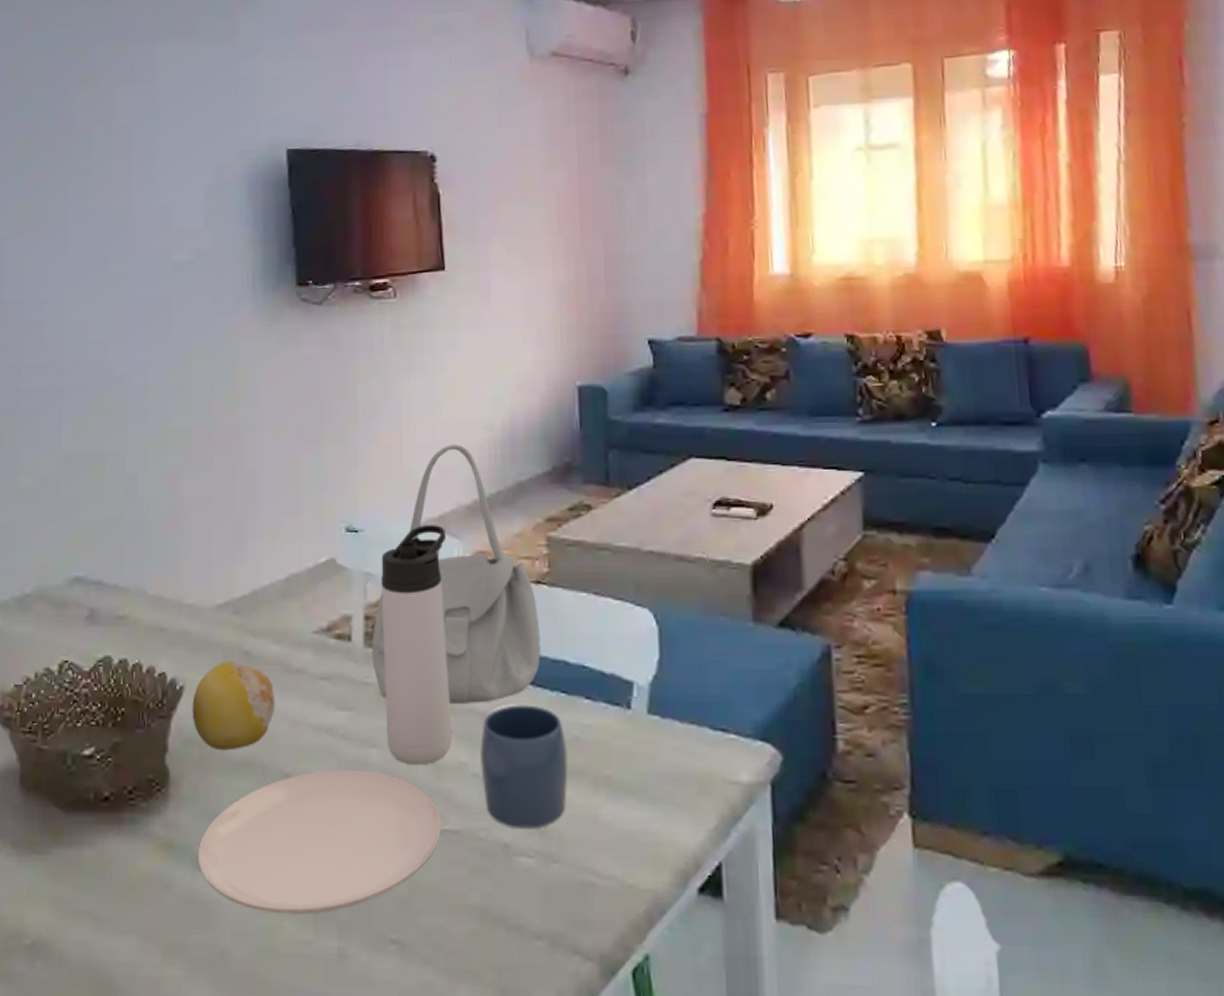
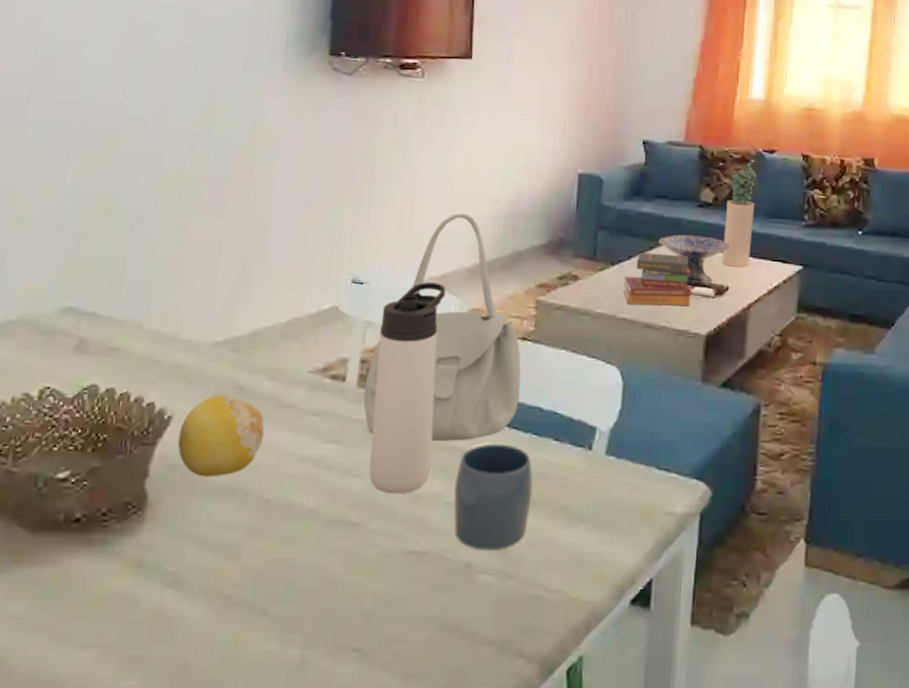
plate: present [197,770,442,914] -> none [168,496,413,627]
books: none [644,471,728,535] -> present [623,252,692,307]
decorative bowl: none [680,446,769,506] -> present [658,234,730,286]
vase: none [758,345,796,481] -> present [722,157,757,268]

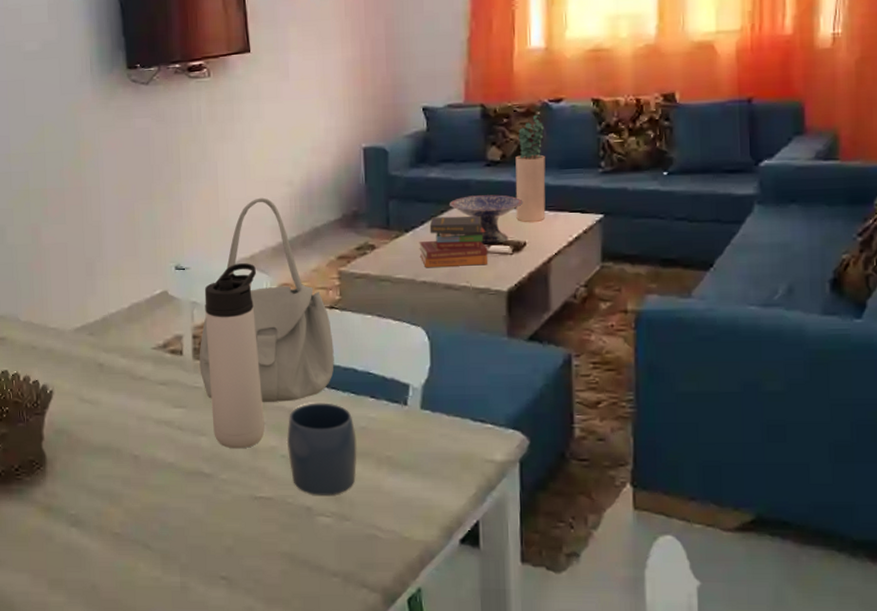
fruit: present [177,394,265,477] -> none [60,371,125,439]

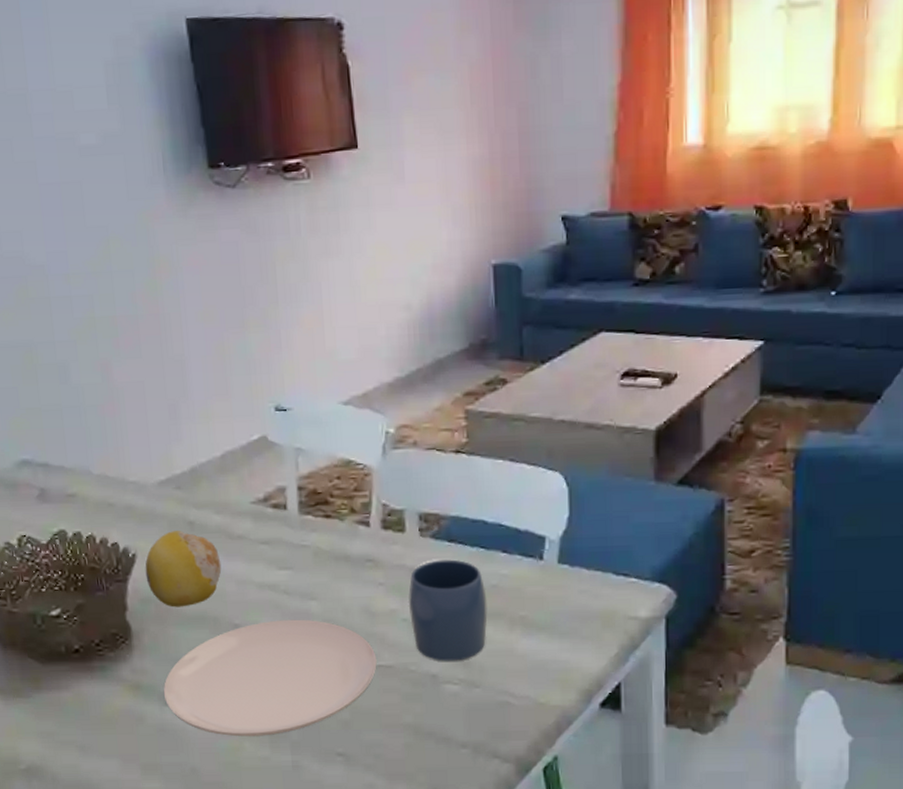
fruit: none [60,371,125,439] -> present [145,531,222,608]
plate: none [70,452,258,558] -> present [163,619,377,737]
handbag: present [199,197,334,402] -> none [305,324,461,560]
thermos bottle: present [204,263,265,449] -> none [310,402,383,614]
books: present [419,215,488,268] -> none [557,344,635,405]
decorative bowl: present [448,194,523,245] -> none [591,319,675,377]
vase: present [515,109,546,223] -> none [666,219,701,352]

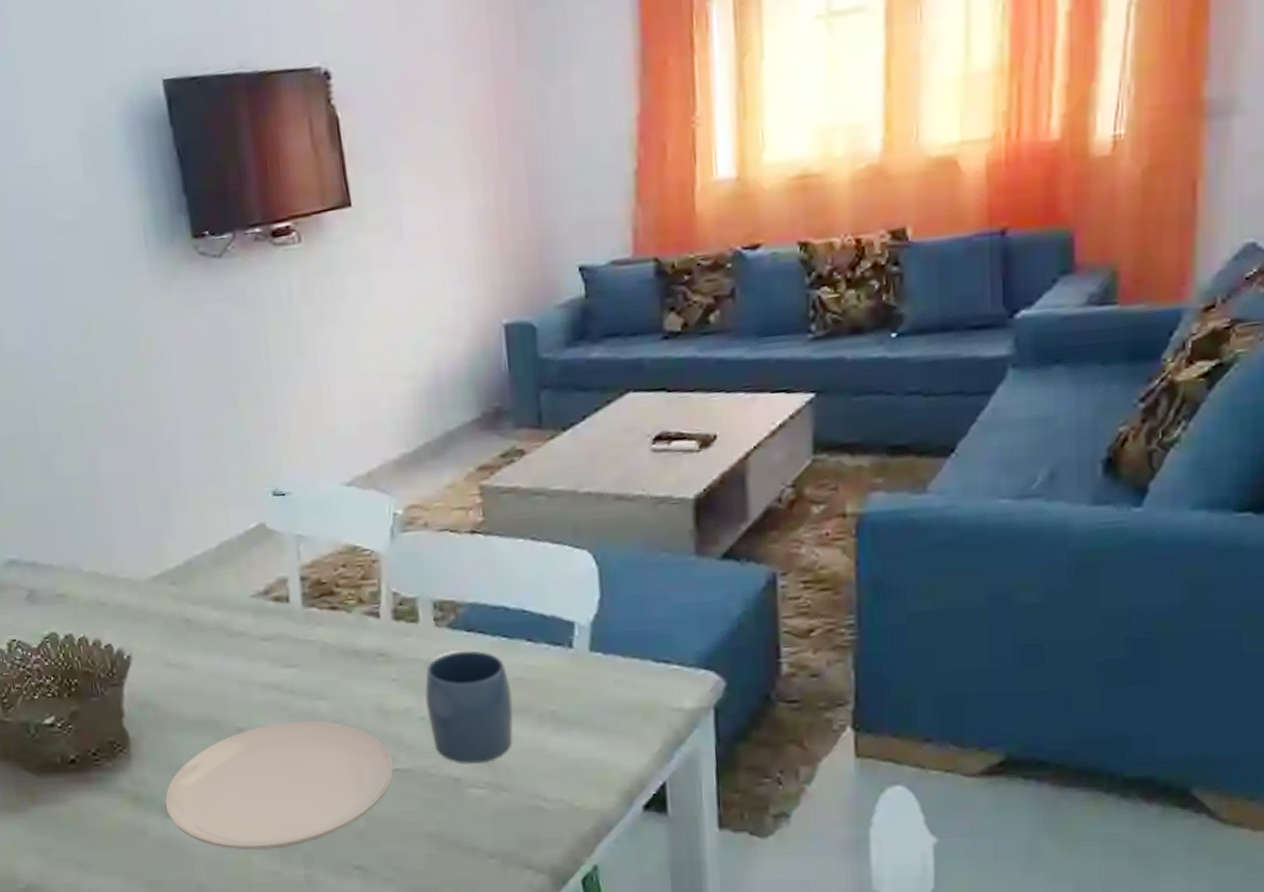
fruit: present [145,531,222,608] -> none [141,629,222,712]

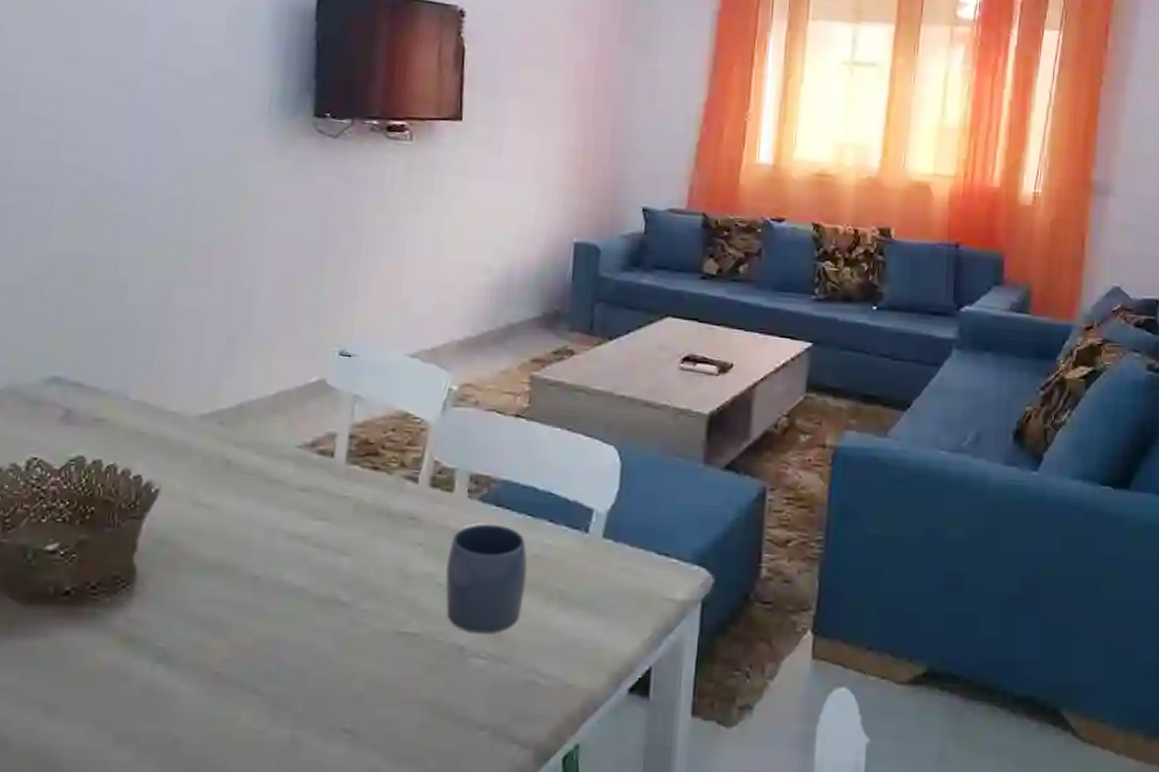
plate: present [165,721,394,850] -> none [158,574,404,705]

